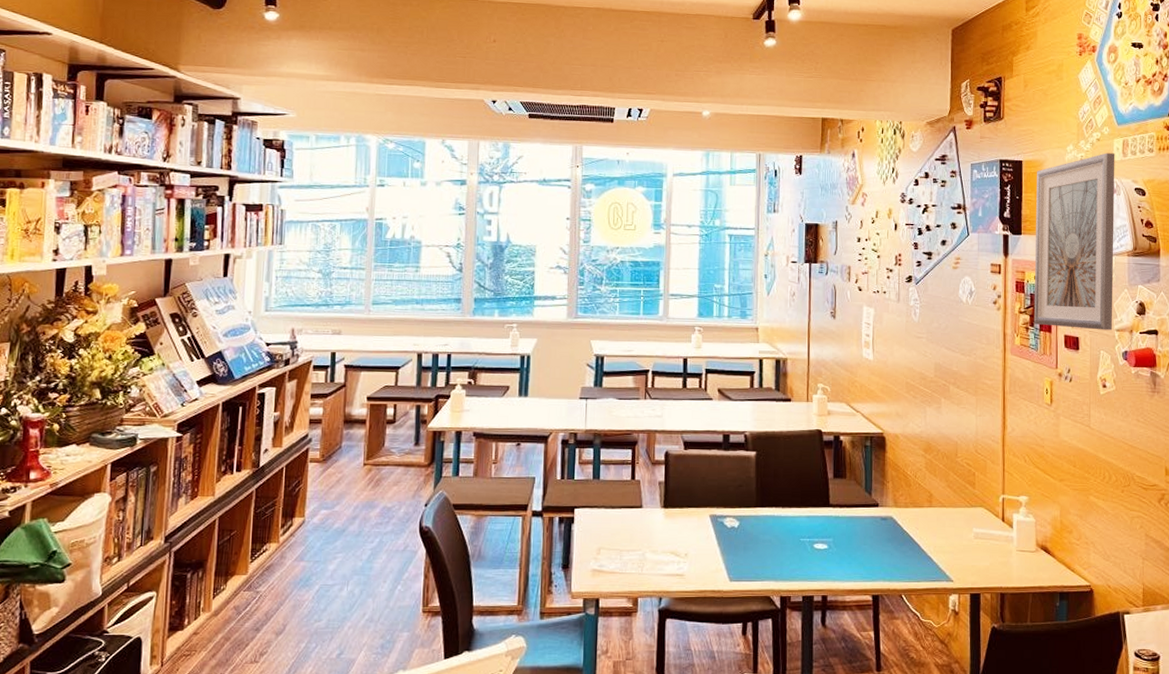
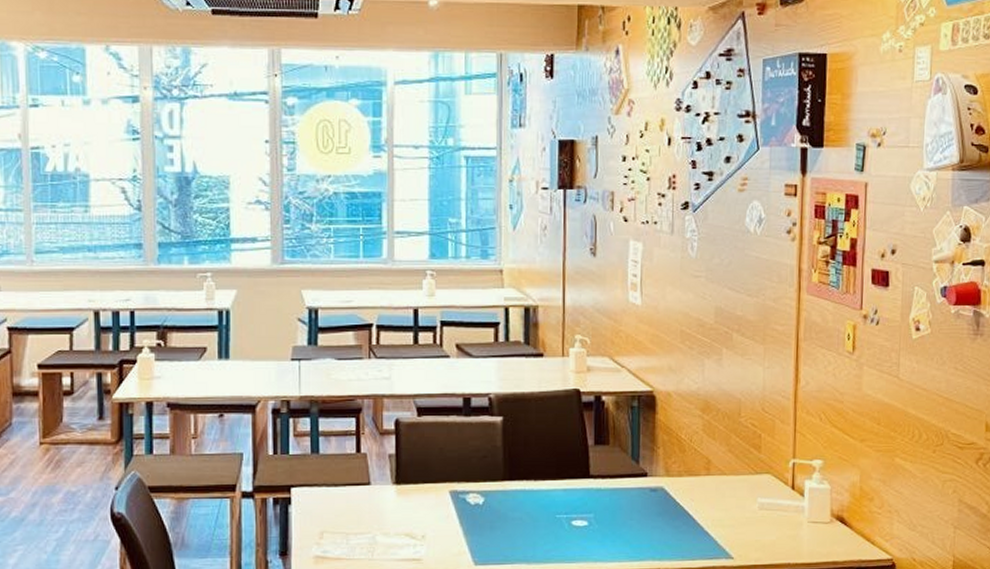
picture frame: present [1034,153,1115,330] -> none [836,41,942,262]

